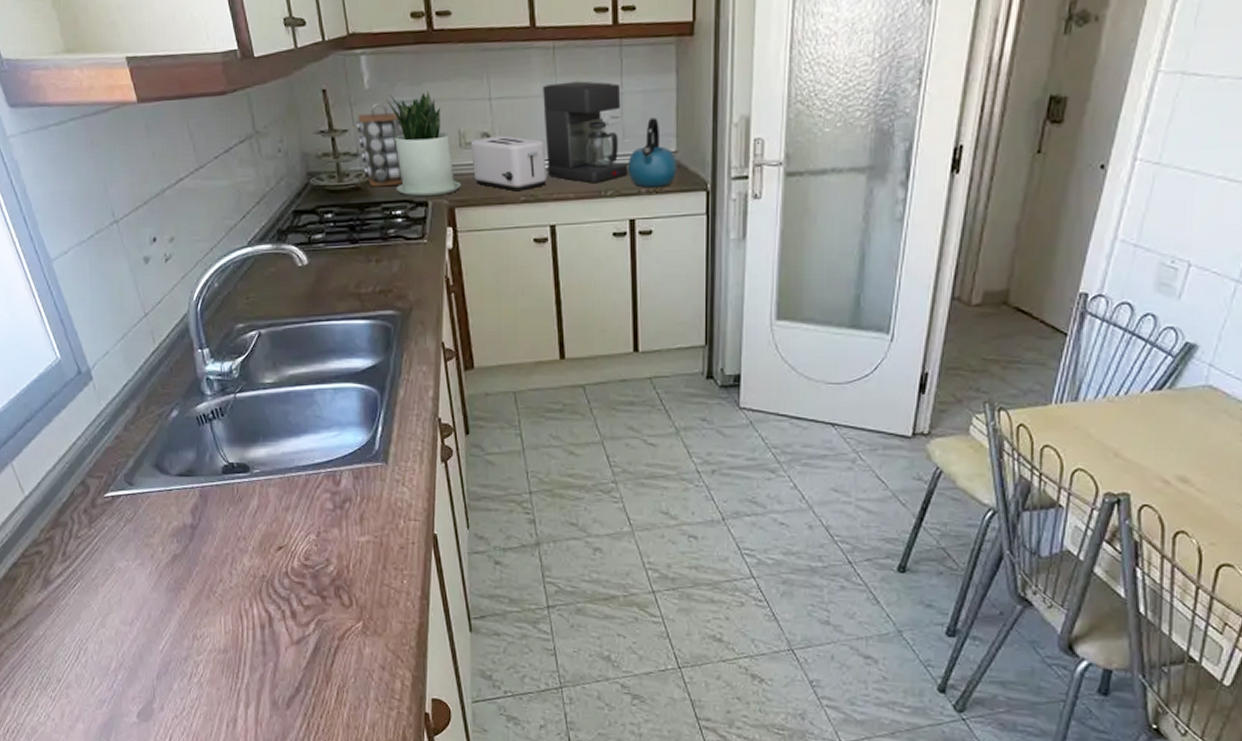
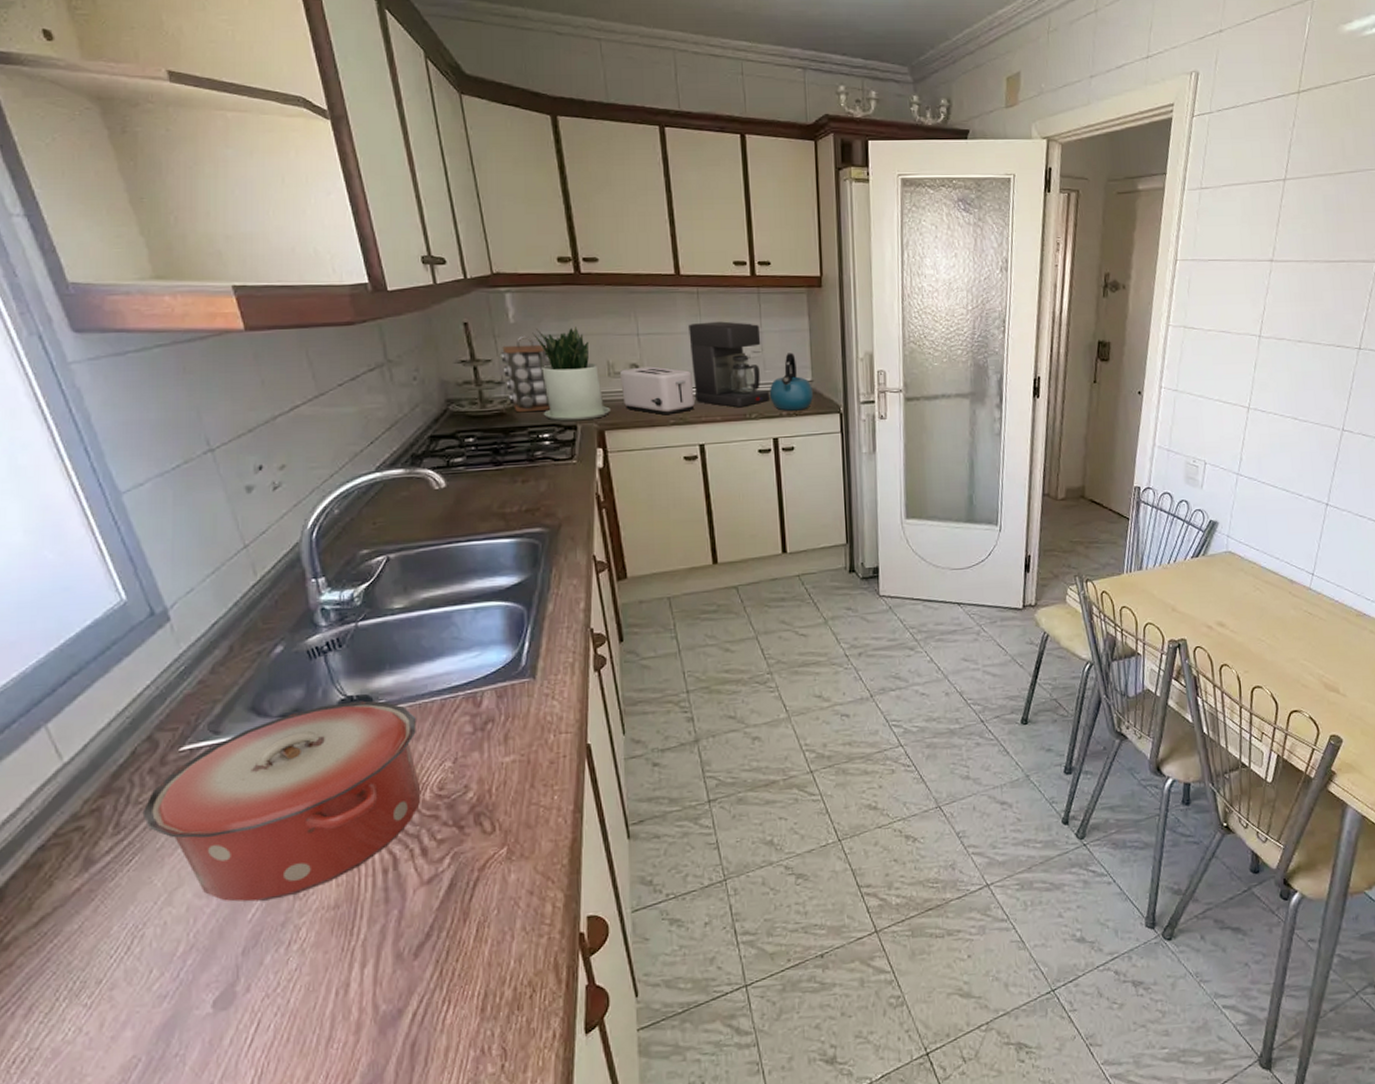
casserole: none [81,468,291,636] -> present [142,701,421,902]

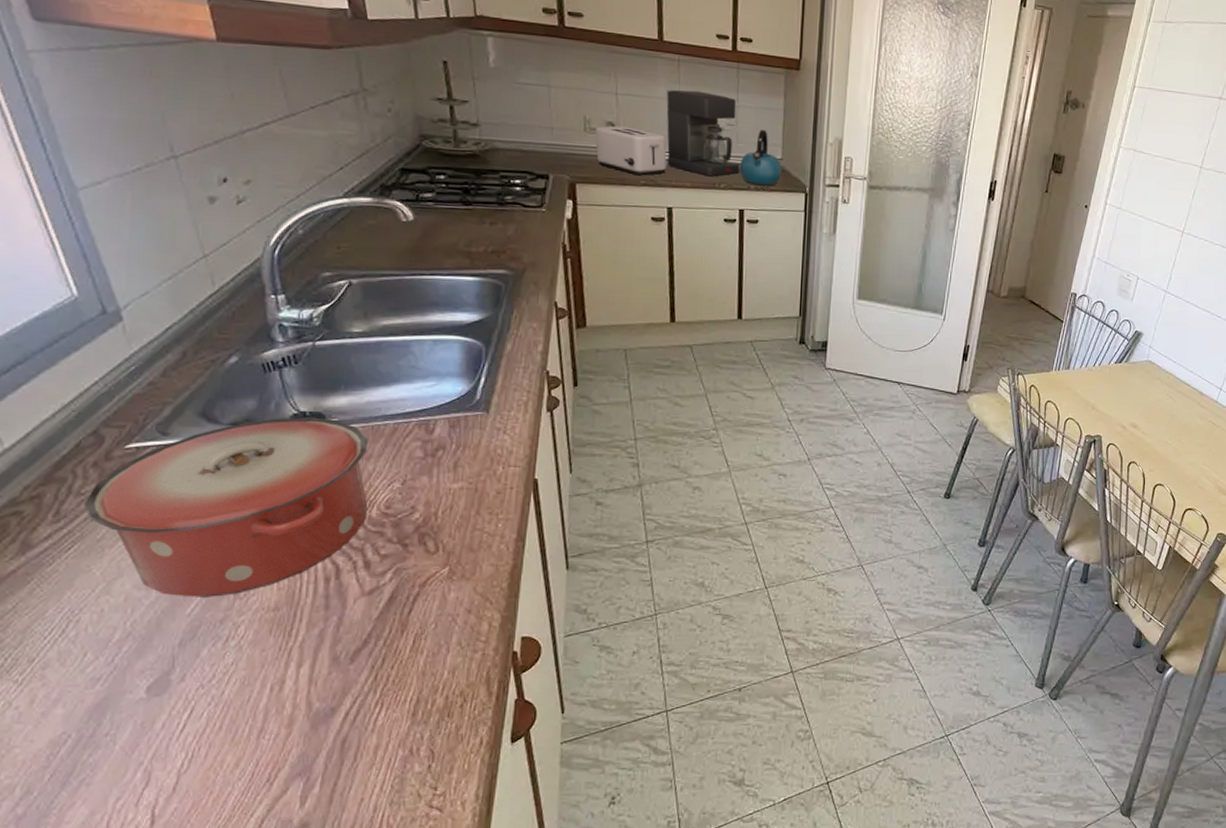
spice rack: present [501,335,550,413] -> none [478,81,527,158]
planter: present [532,327,610,422] -> none [511,75,583,172]

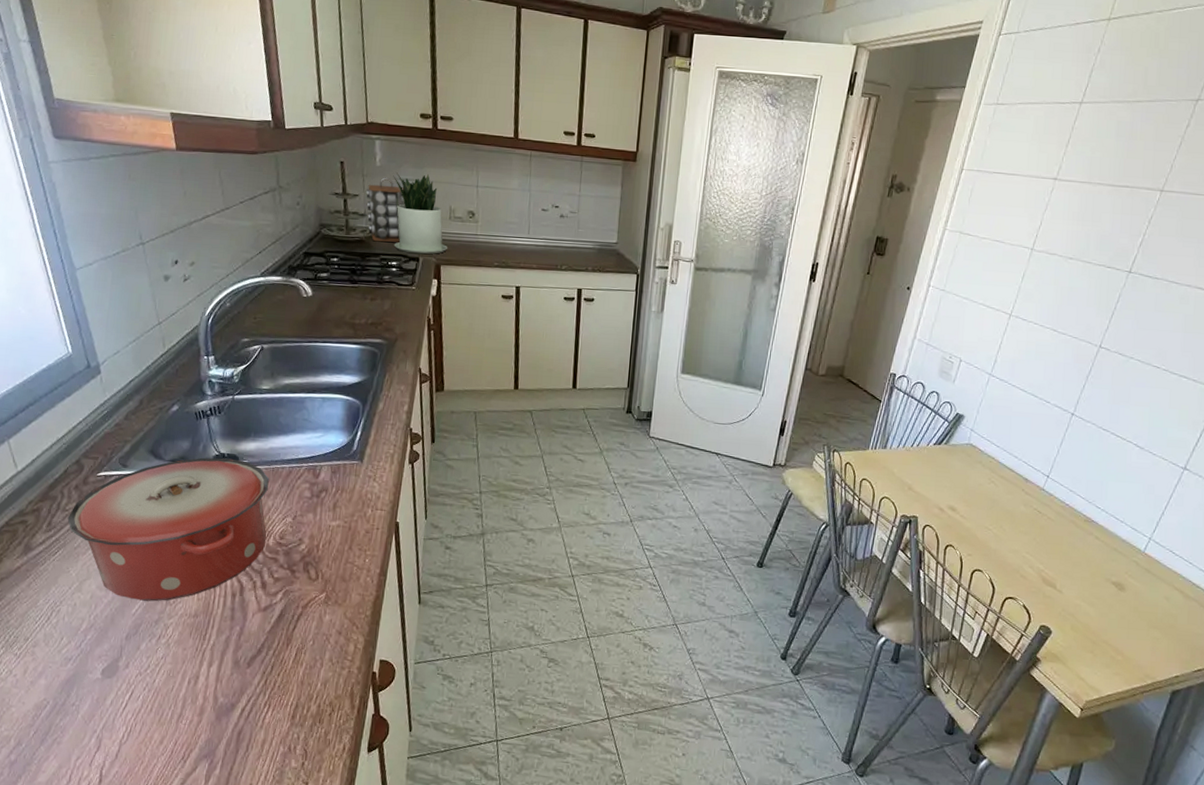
spice rack: none [478,81,527,158] -> present [366,177,404,243]
planter: none [511,75,583,172] -> present [393,172,447,255]
toaster: present [595,125,667,176] -> none [458,214,517,259]
coffee maker: present [666,90,740,177] -> none [518,182,580,259]
kettle: present [739,129,781,186] -> none [579,216,617,268]

